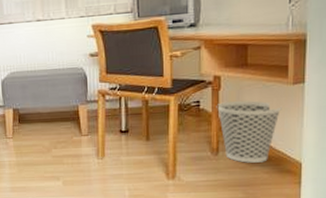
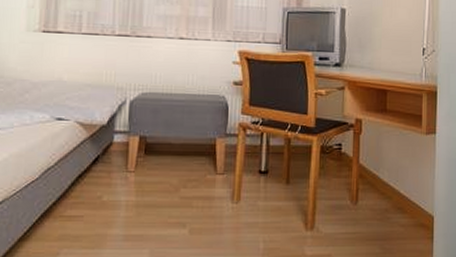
wastebasket: present [216,100,282,163] -> none [357,147,416,214]

